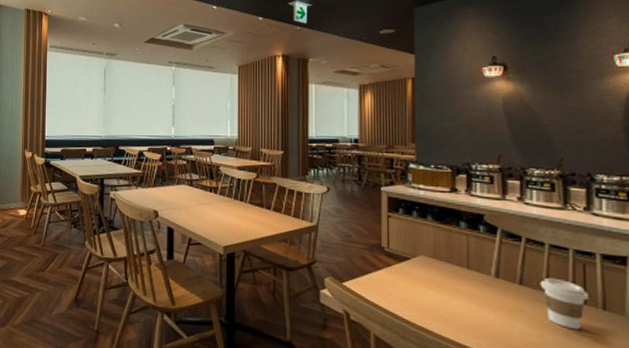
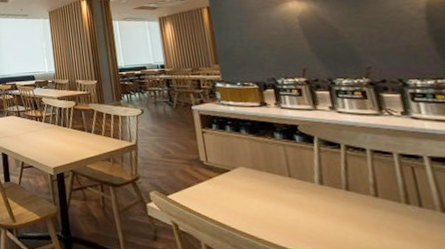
coffee cup: present [540,277,588,330] -> none [367,182,424,234]

